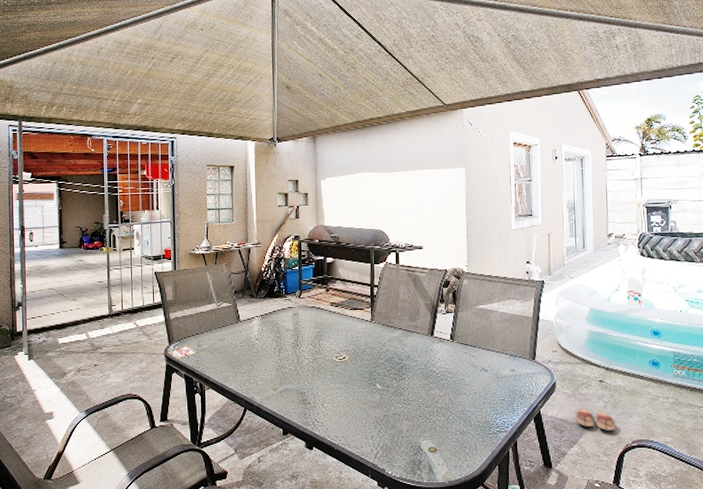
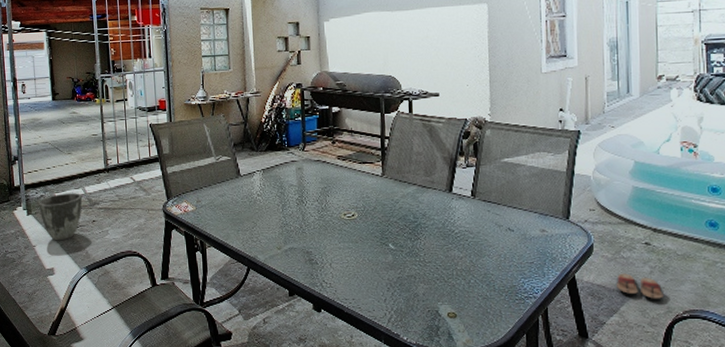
planter pot: none [41,338,85,385] -> present [39,193,83,241]

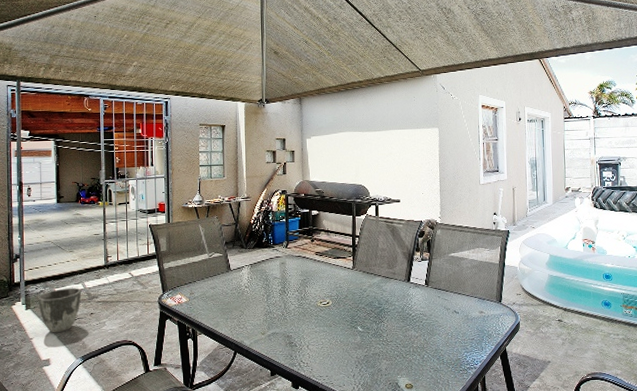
flip-flop: present [617,273,663,299] -> none [538,345,572,365]

